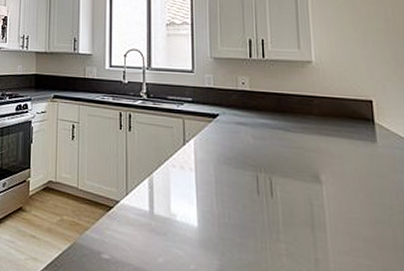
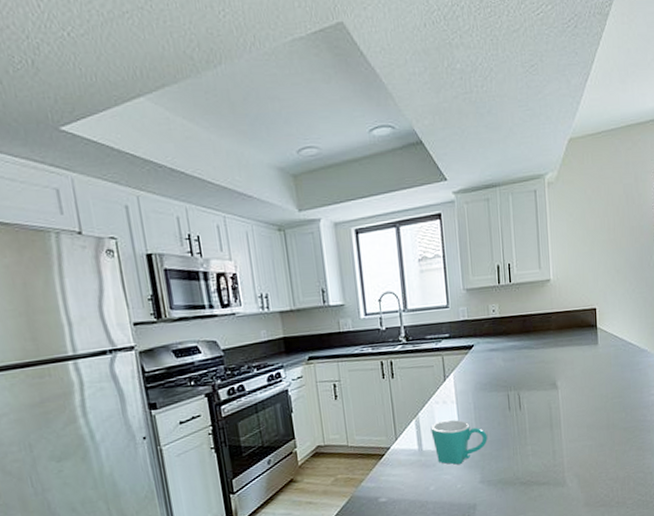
mug: none [165,186,230,243] -> present [430,419,488,465]

